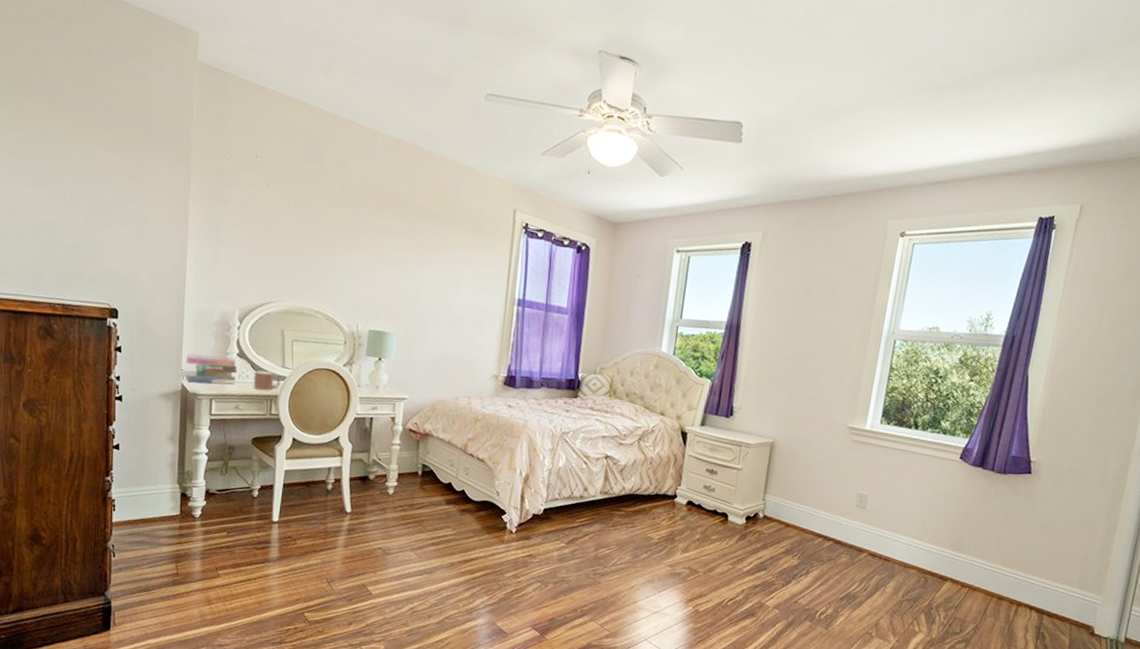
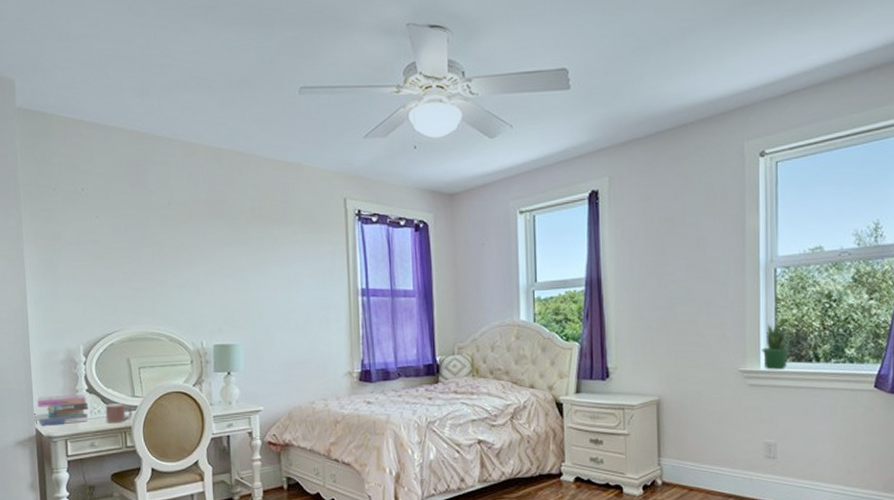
planter: none [870,388,895,432] -> present [761,323,789,370]

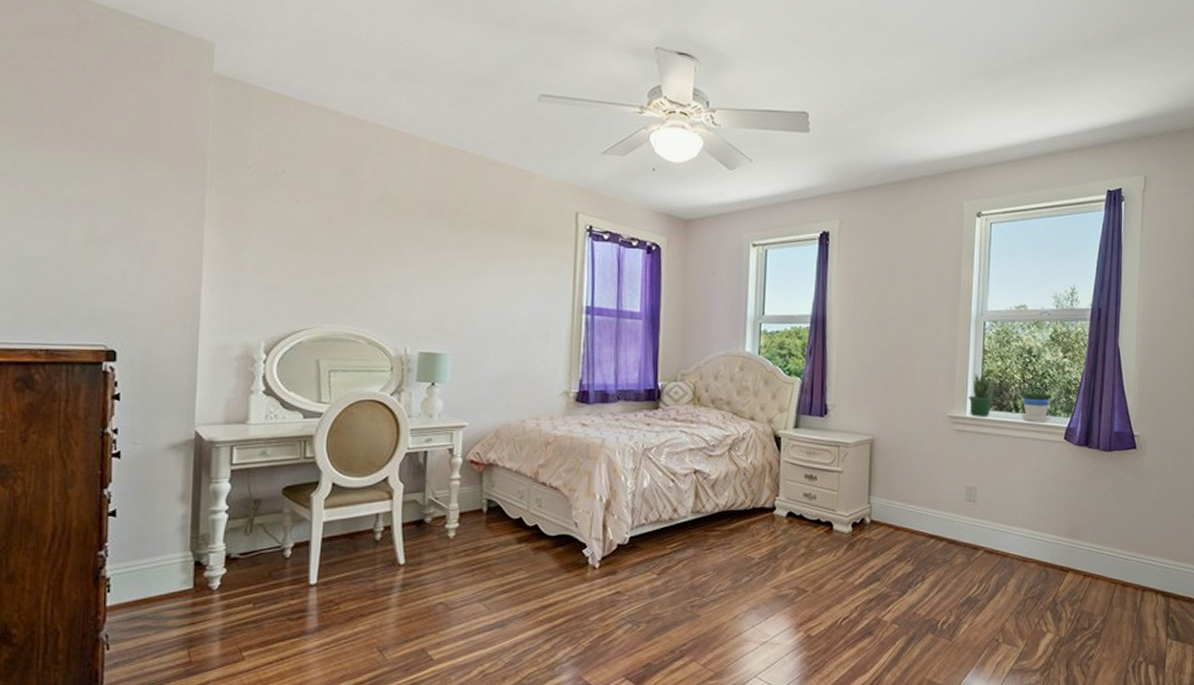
books: present [32,393,89,426] -> none [192,395,264,429]
mug: present [105,403,132,424] -> none [283,408,316,431]
flowerpot: none [822,339,858,372] -> present [1021,392,1053,423]

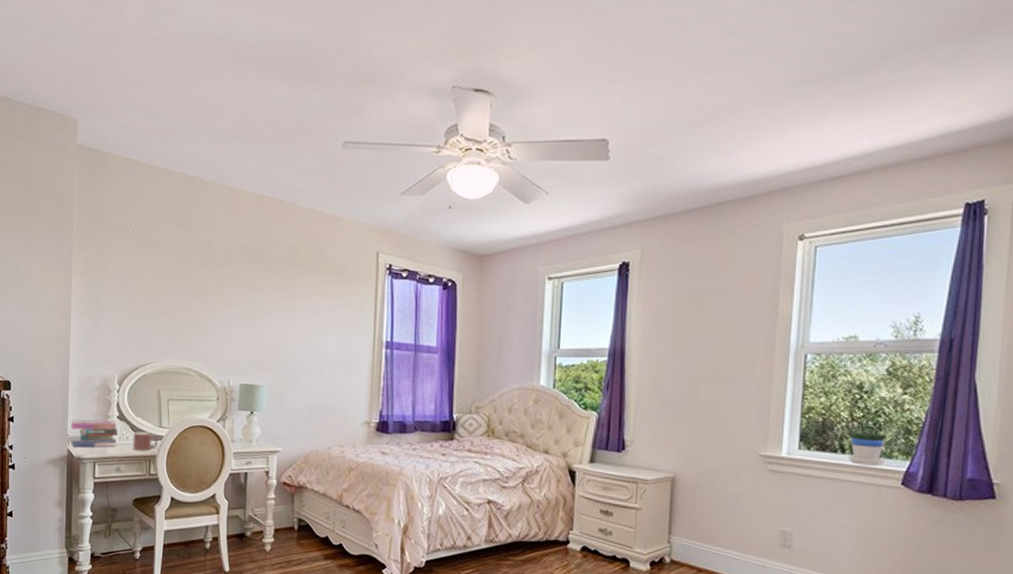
books: none [192,395,264,429] -> present [65,419,118,448]
mug: none [283,408,316,431] -> present [133,432,158,452]
planter: present [968,372,993,417] -> none [784,409,814,458]

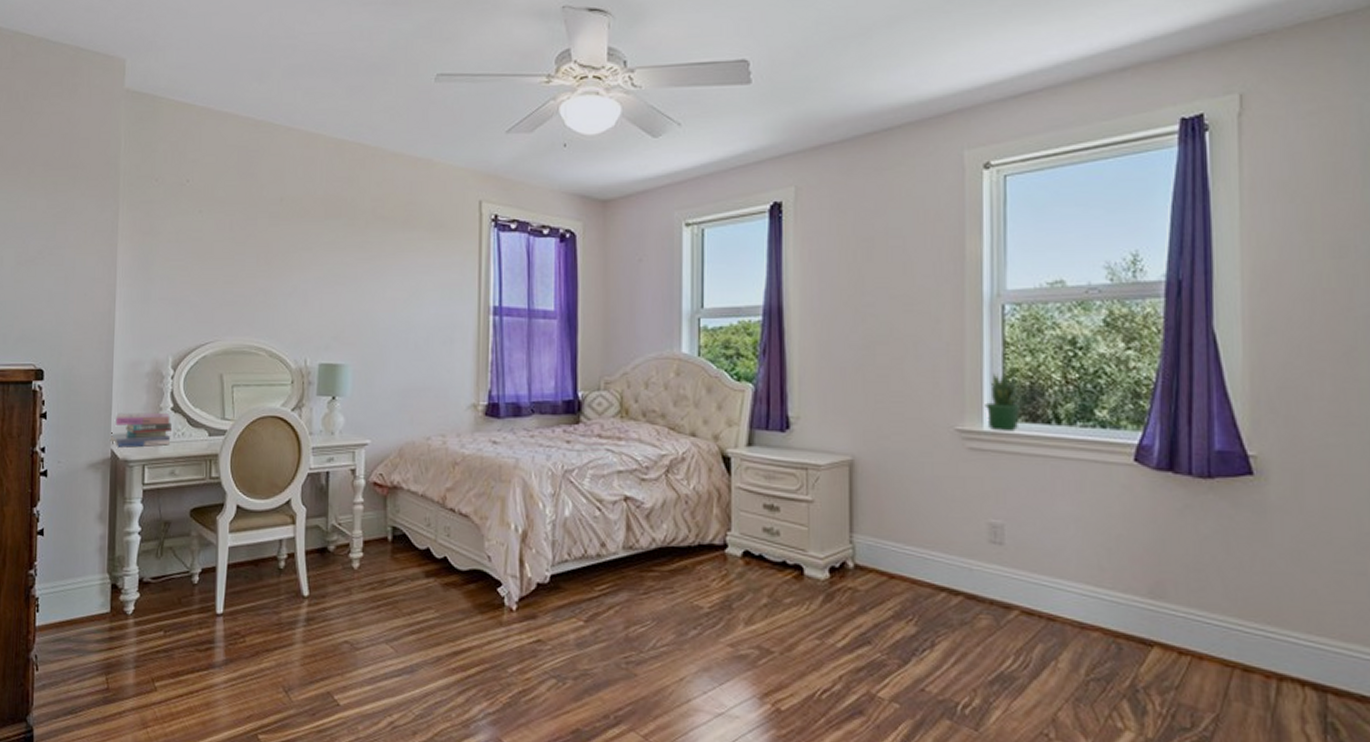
mug: present [133,432,158,452] -> none [190,426,220,450]
planter: none [784,409,814,458] -> present [985,372,1021,432]
flowerpot: present [848,431,888,466] -> none [1063,397,1112,439]

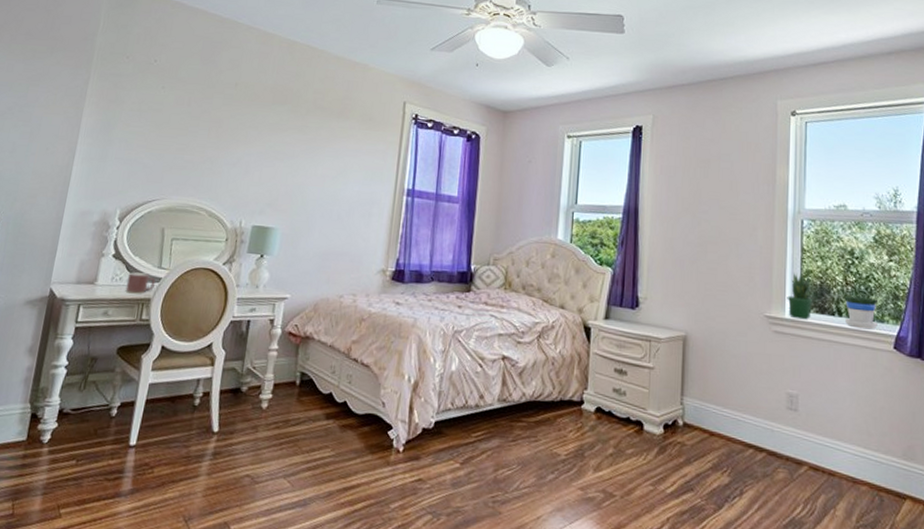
books: present [108,412,173,448] -> none [50,256,112,288]
mug: none [190,426,220,450] -> present [125,272,155,294]
flowerpot: none [1063,397,1112,439] -> present [844,295,879,330]

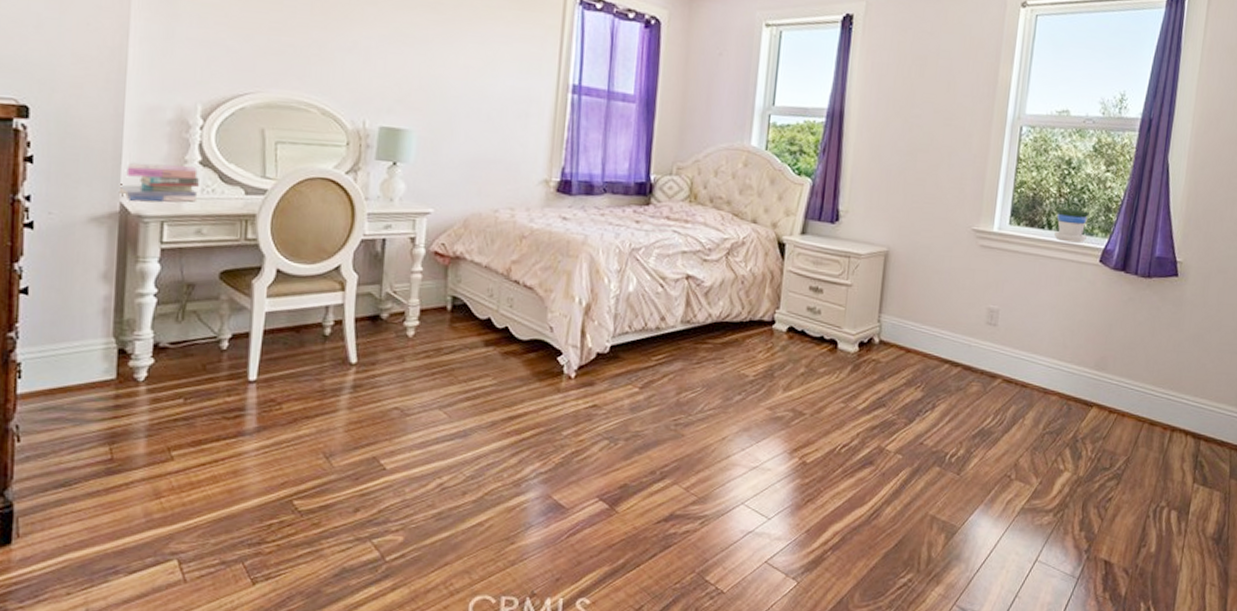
books: none [50,256,112,288] -> present [117,162,200,202]
mug: present [125,272,155,294] -> none [221,182,260,209]
planter: present [787,272,813,320] -> none [997,183,1025,234]

